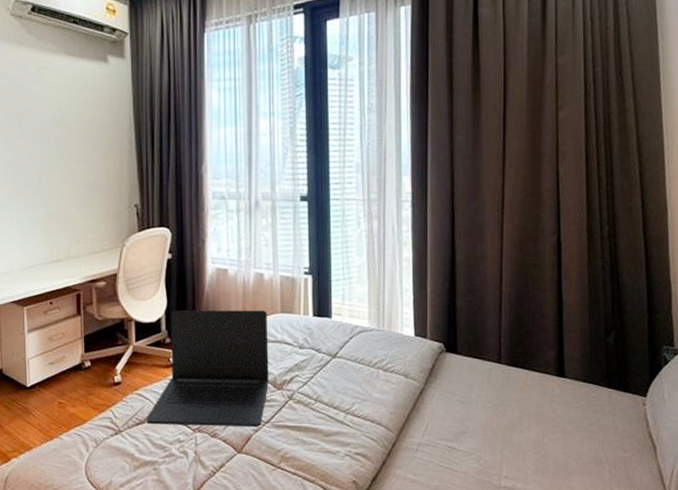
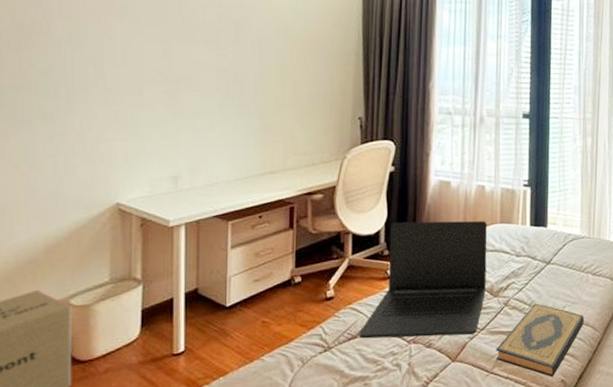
hardback book: none [281,398,376,477] -> present [495,303,584,377]

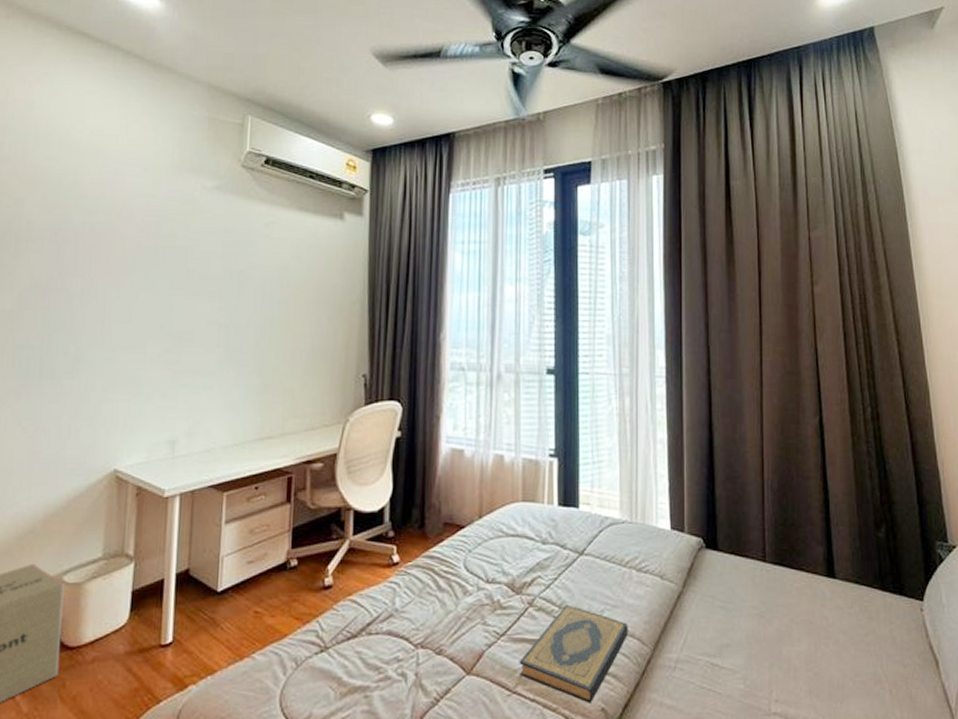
laptop: present [359,221,487,339] -> none [359,498,507,640]

